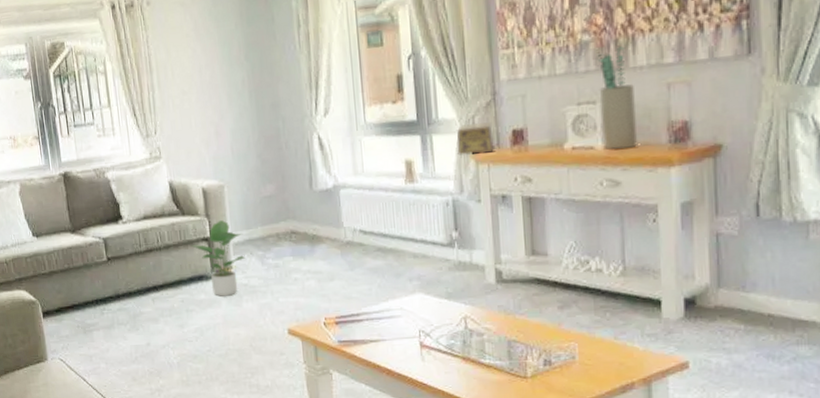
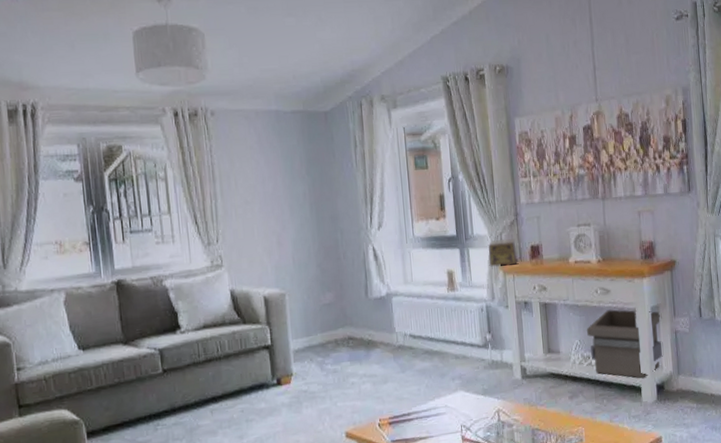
potted plant: present [191,220,245,297] -> none [251,328,305,404]
storage basket: none [585,205,698,290] -> present [586,309,664,379]
vase: present [595,45,637,151] -> none [589,179,620,264]

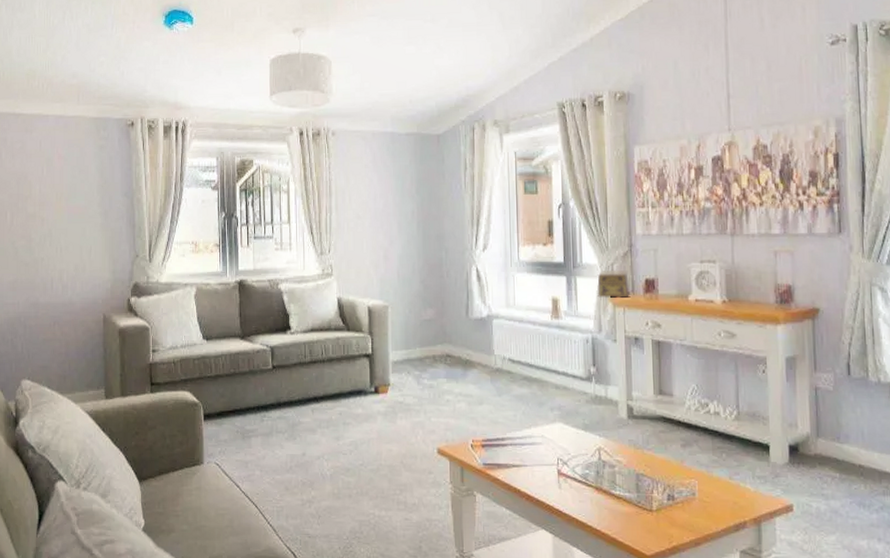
storage basket: present [586,309,664,379] -> none [705,356,800,436]

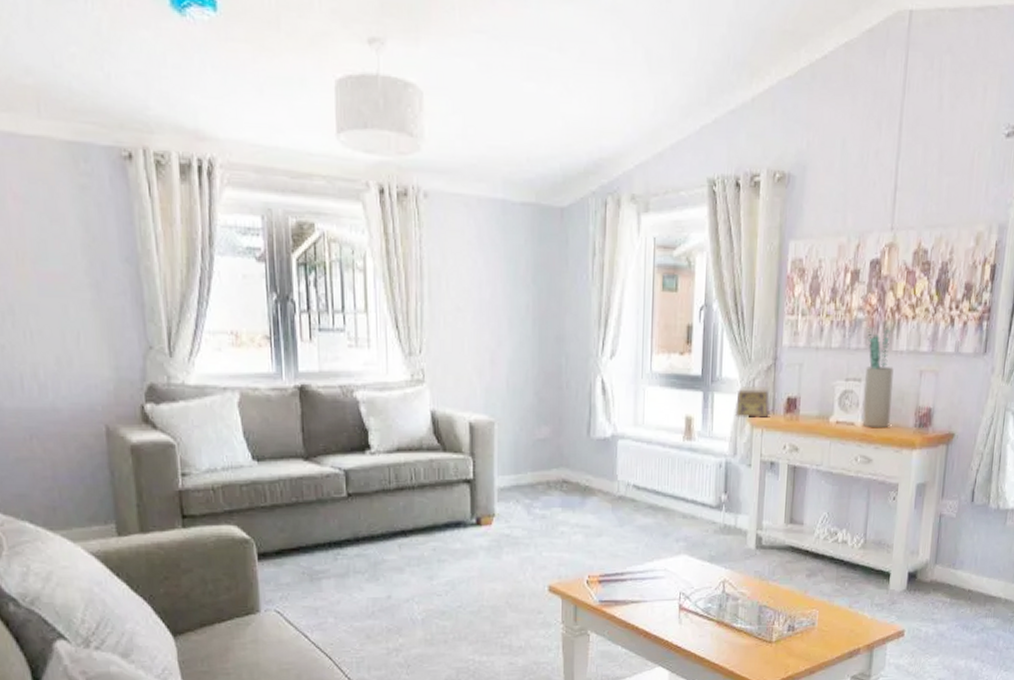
vase: none [716,214,749,305] -> present [862,328,894,429]

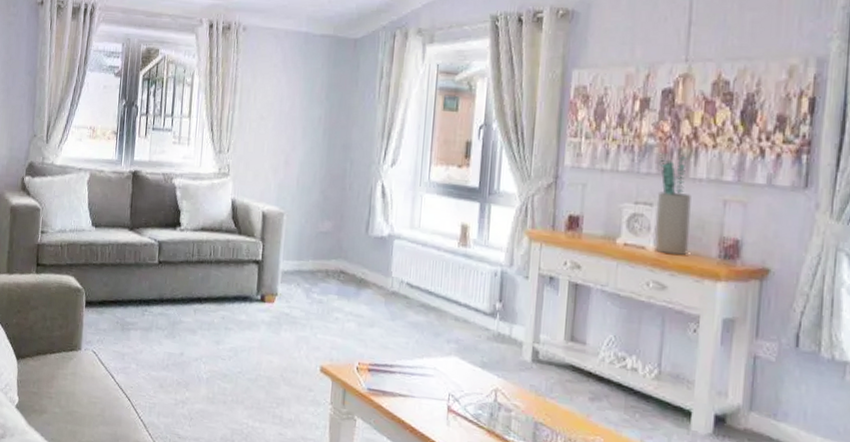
decorative box: present [735,386,771,418] -> none [513,201,551,233]

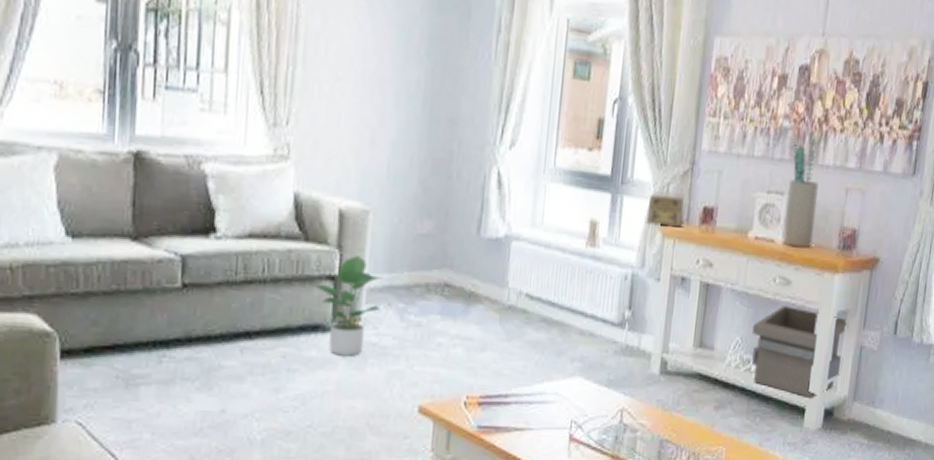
potted plant: none [241,246,294,322] -> present [309,256,383,356]
decorative box: none [513,201,551,233] -> present [646,191,686,228]
storage basket: none [625,309,738,403] -> present [752,306,849,399]

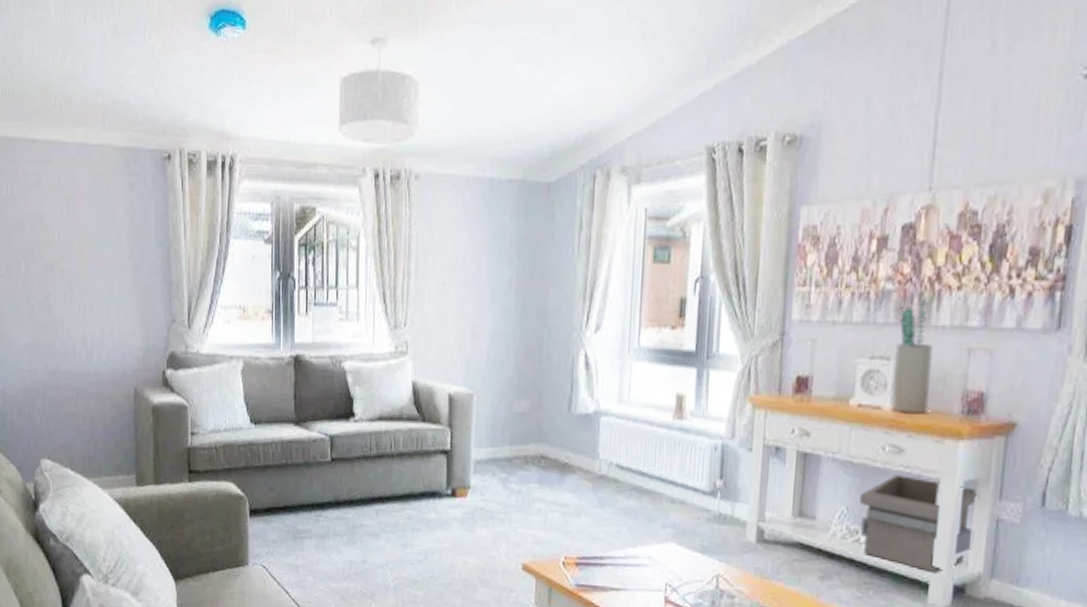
potted plant: present [309,256,383,356] -> none [427,433,487,519]
decorative box: present [646,191,686,228] -> none [734,363,777,398]

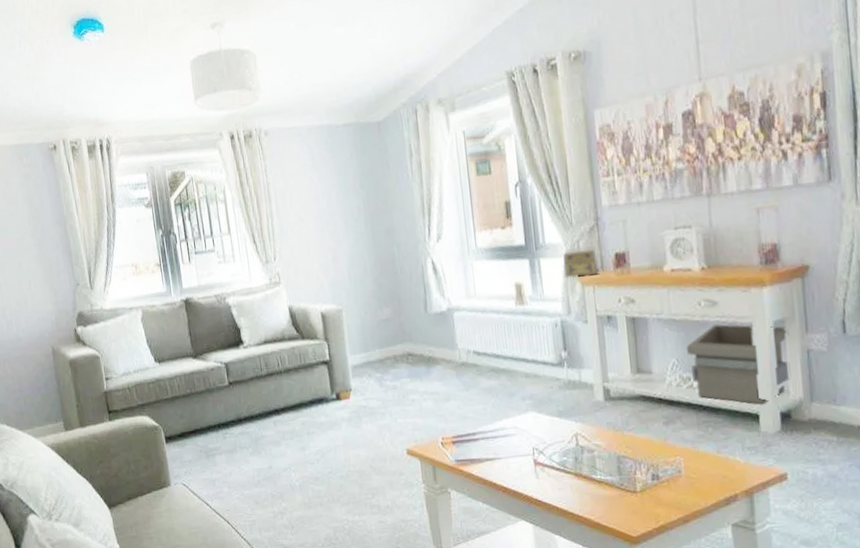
decorative box: none [734,363,777,398] -> present [562,246,599,278]
vase: present [891,300,933,415] -> none [690,172,731,272]

